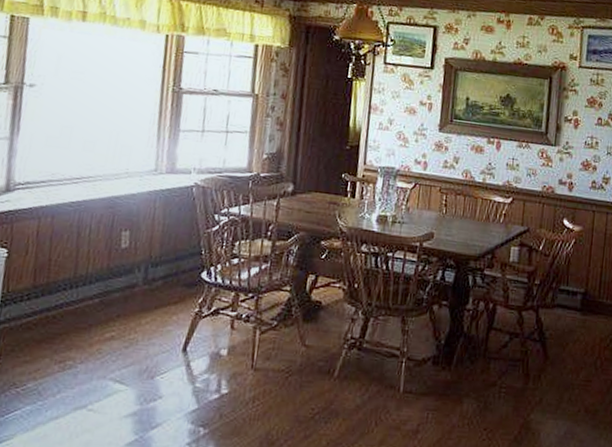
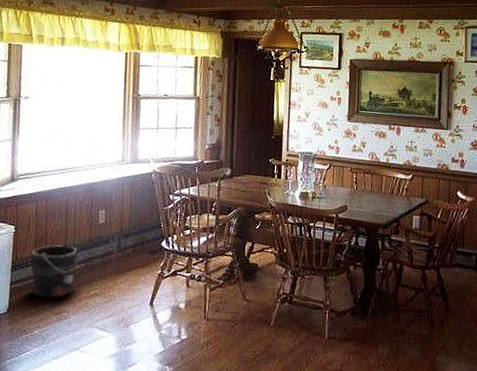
bucket: none [27,272,95,342] -> present [31,243,81,298]

